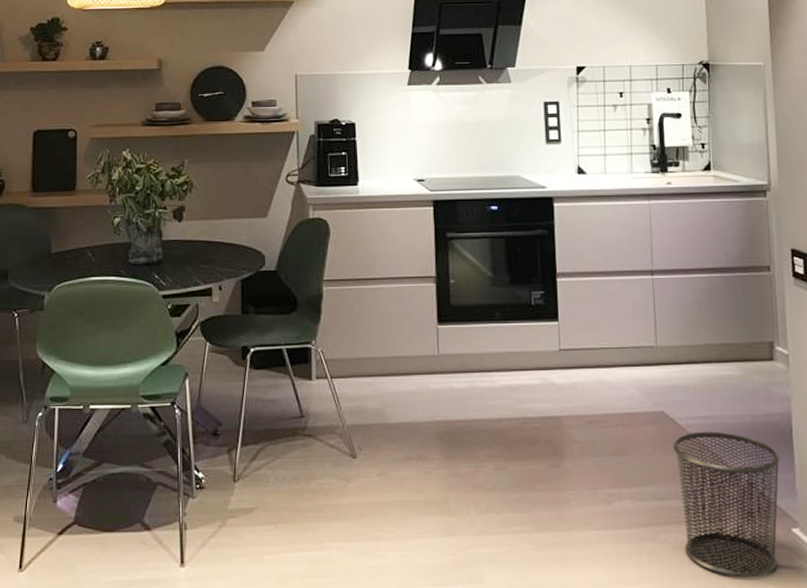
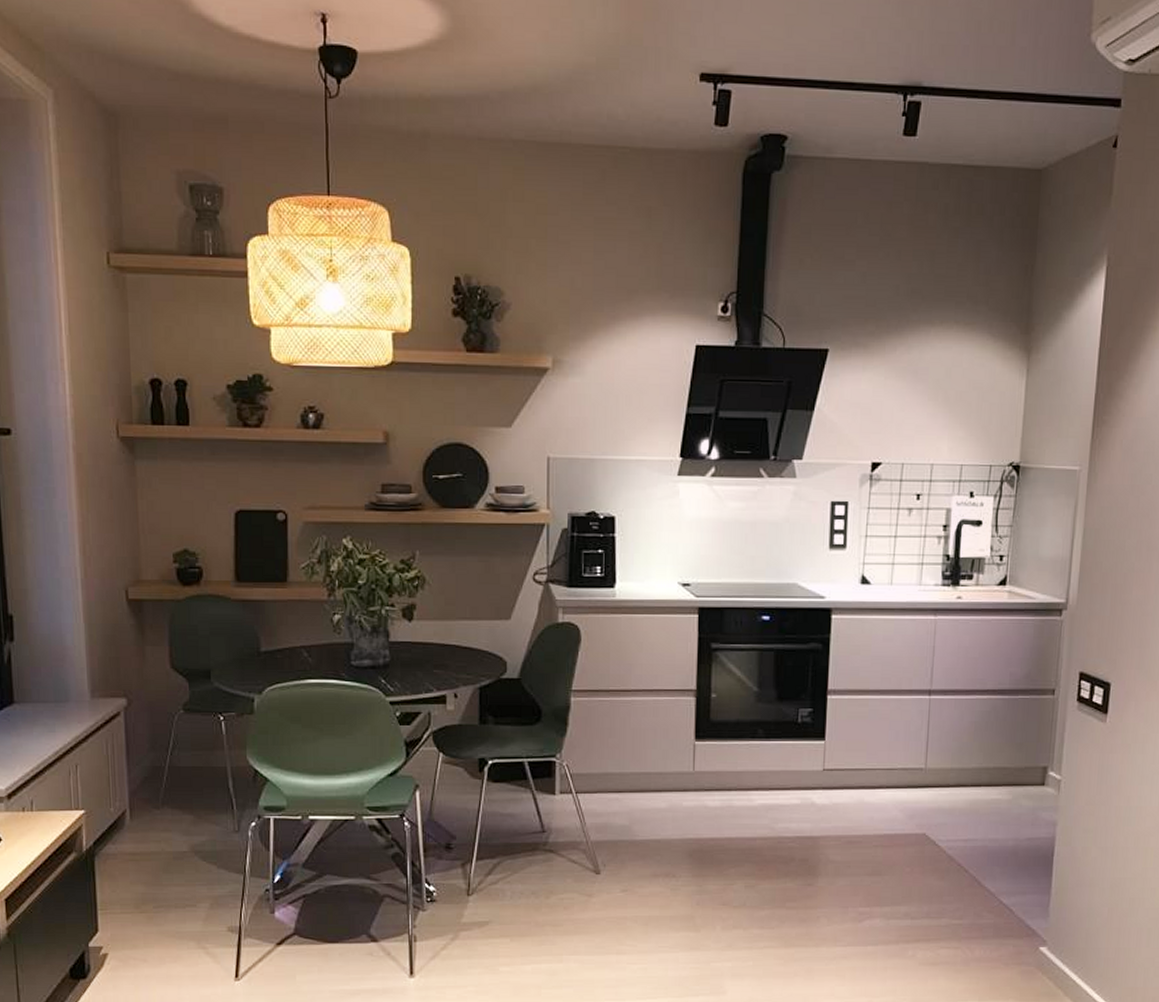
waste bin: present [672,431,780,578] -> none [930,853,1038,992]

